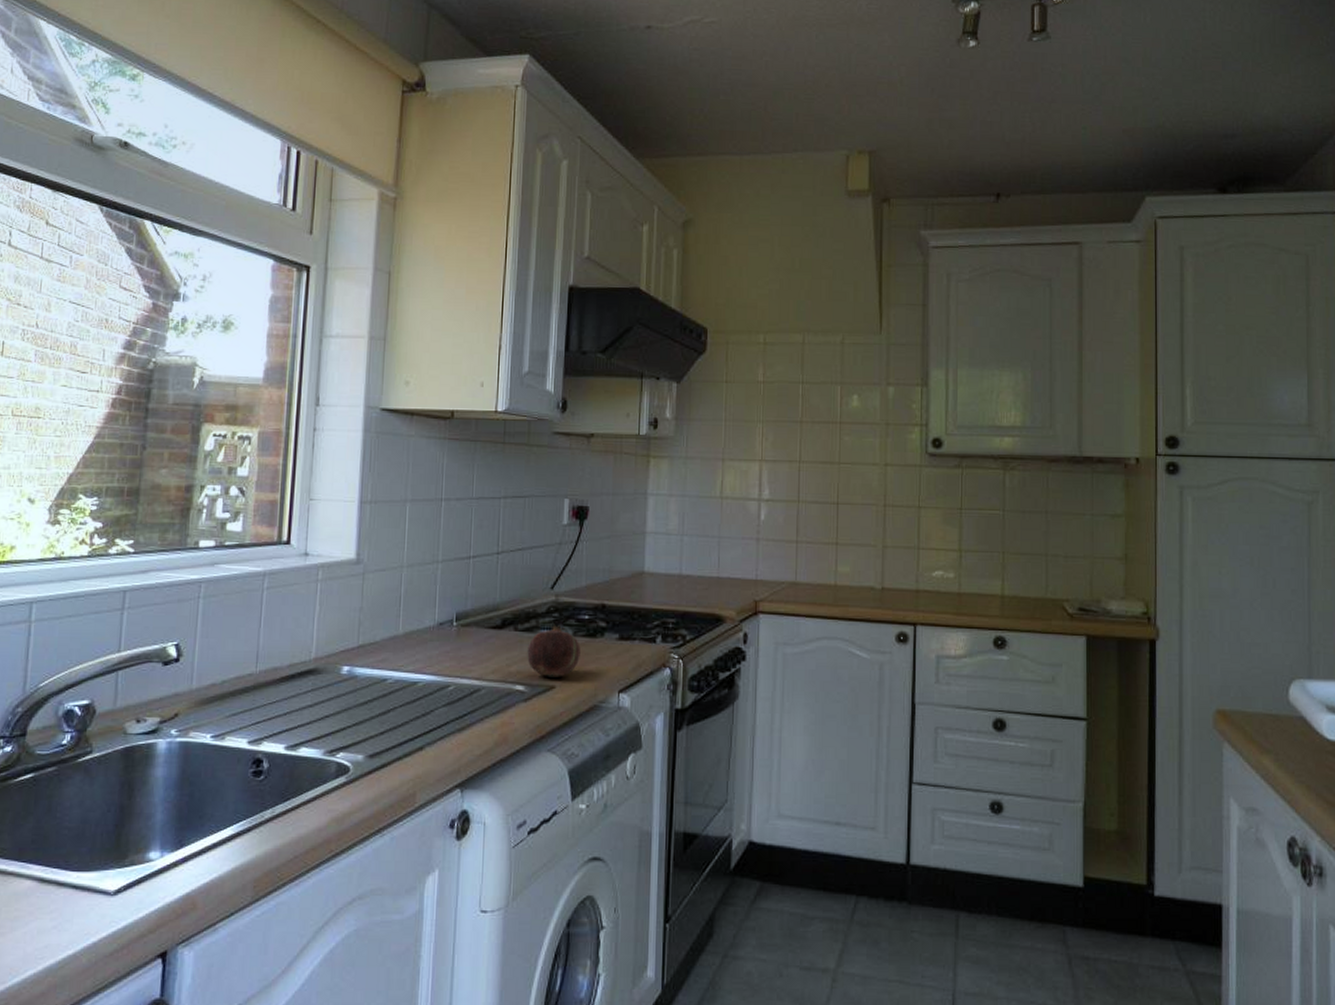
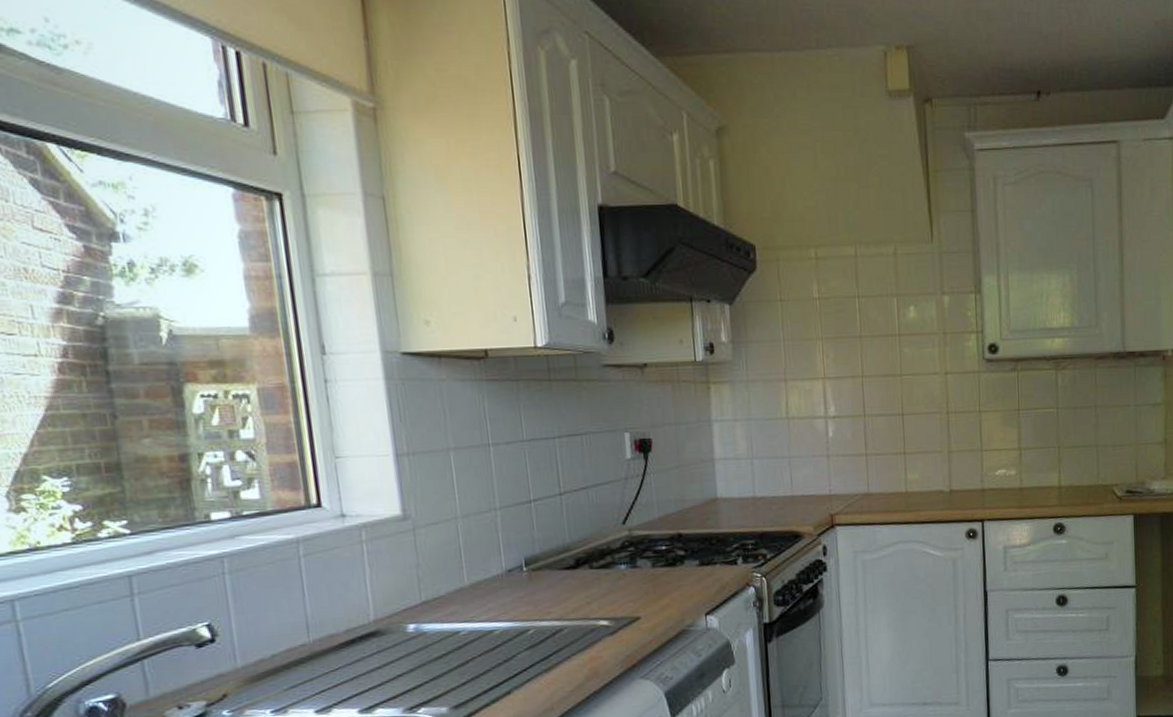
fruit: present [527,622,581,677] -> none [606,556,662,609]

